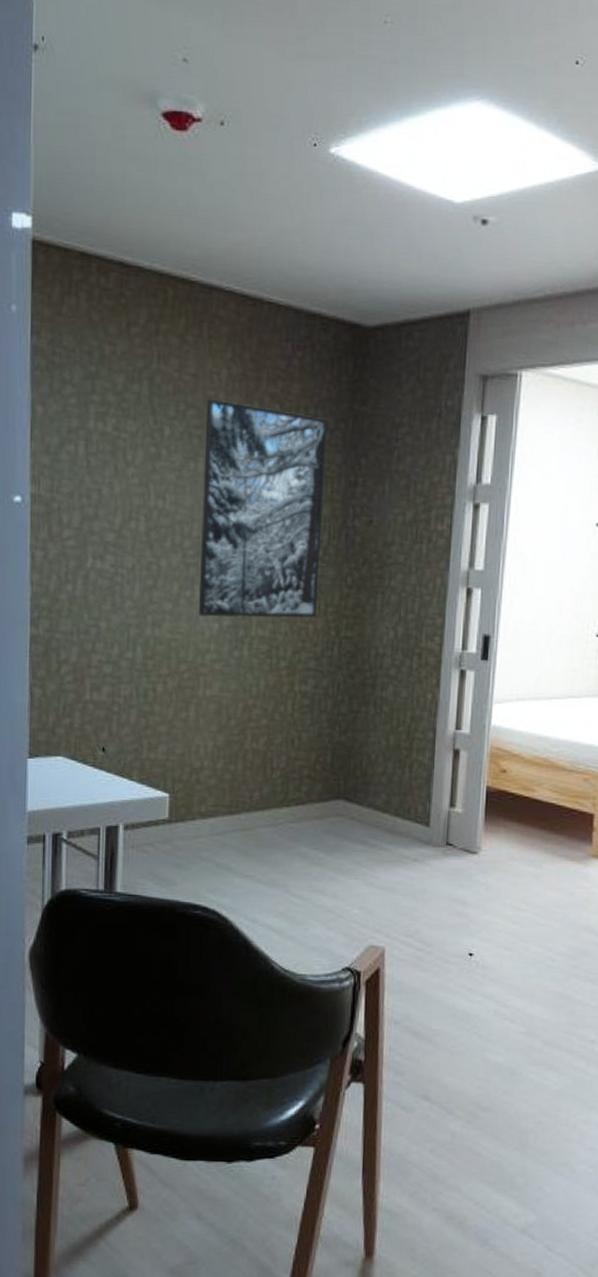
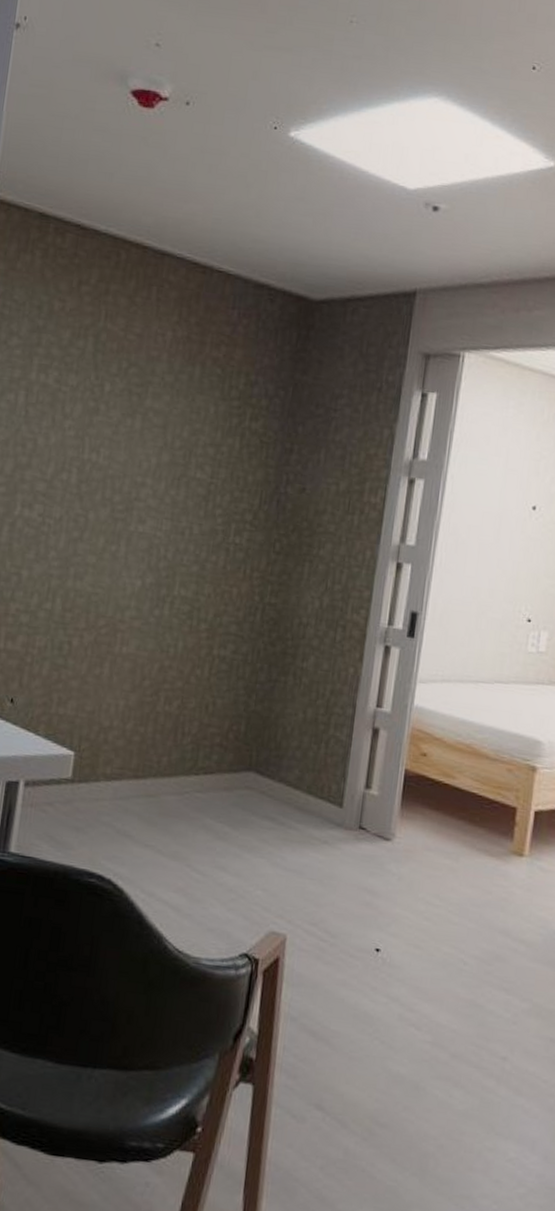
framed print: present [199,399,328,619] -> none [122,358,268,582]

